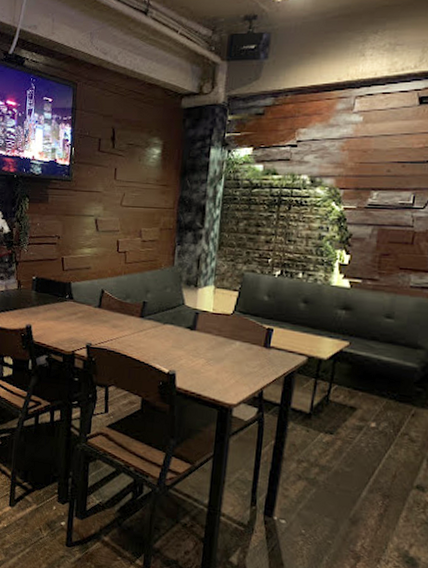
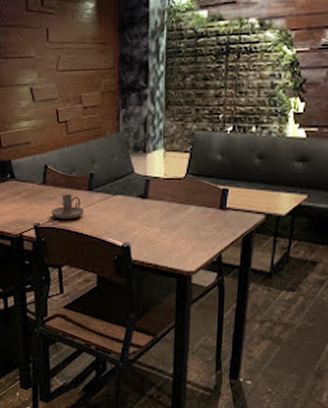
candle holder: none [103,319,135,343] -> present [51,194,85,220]

